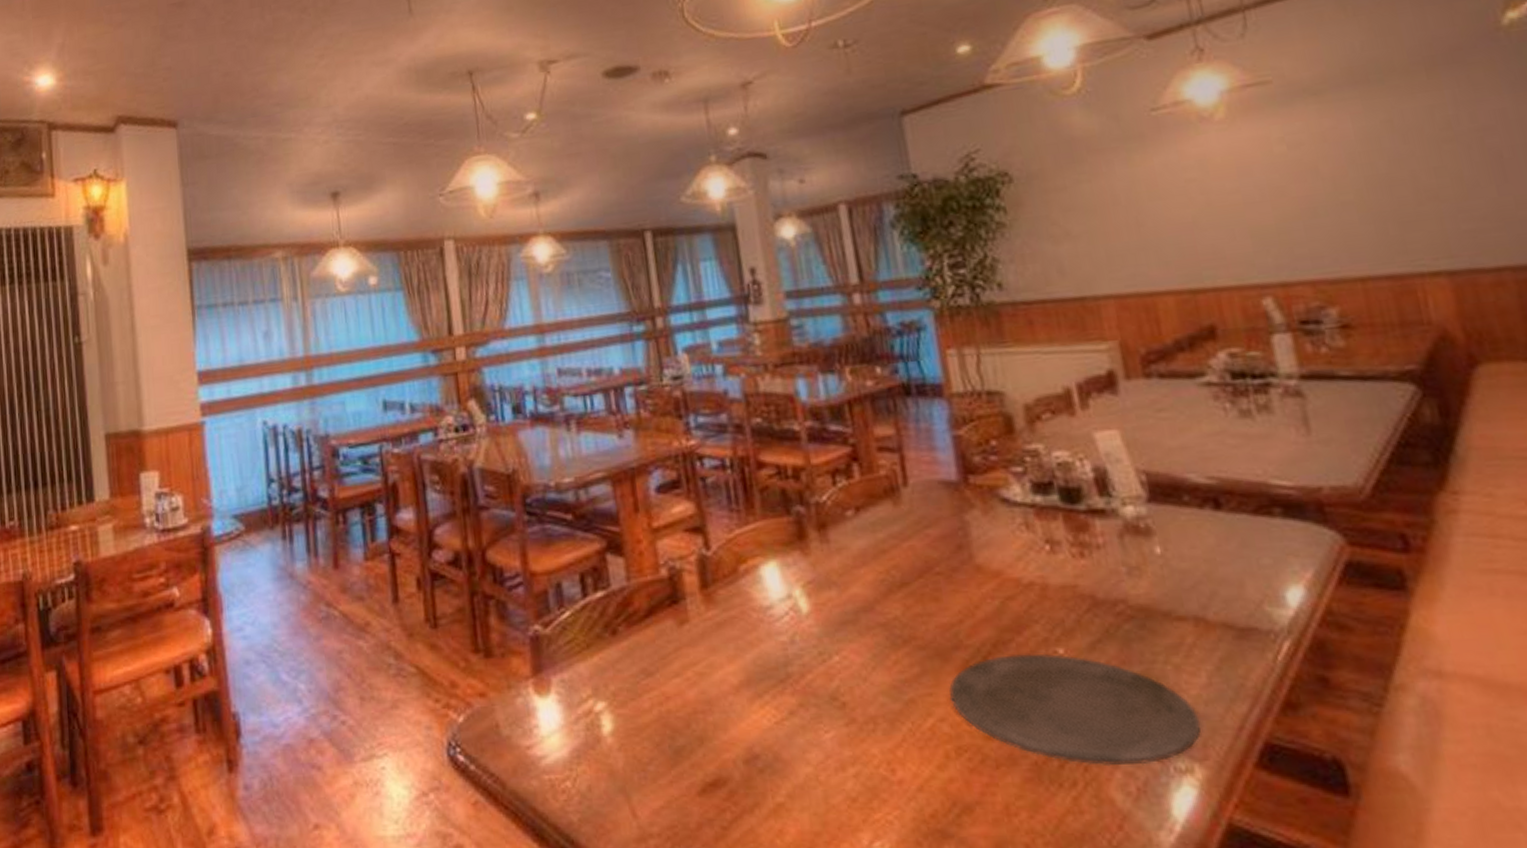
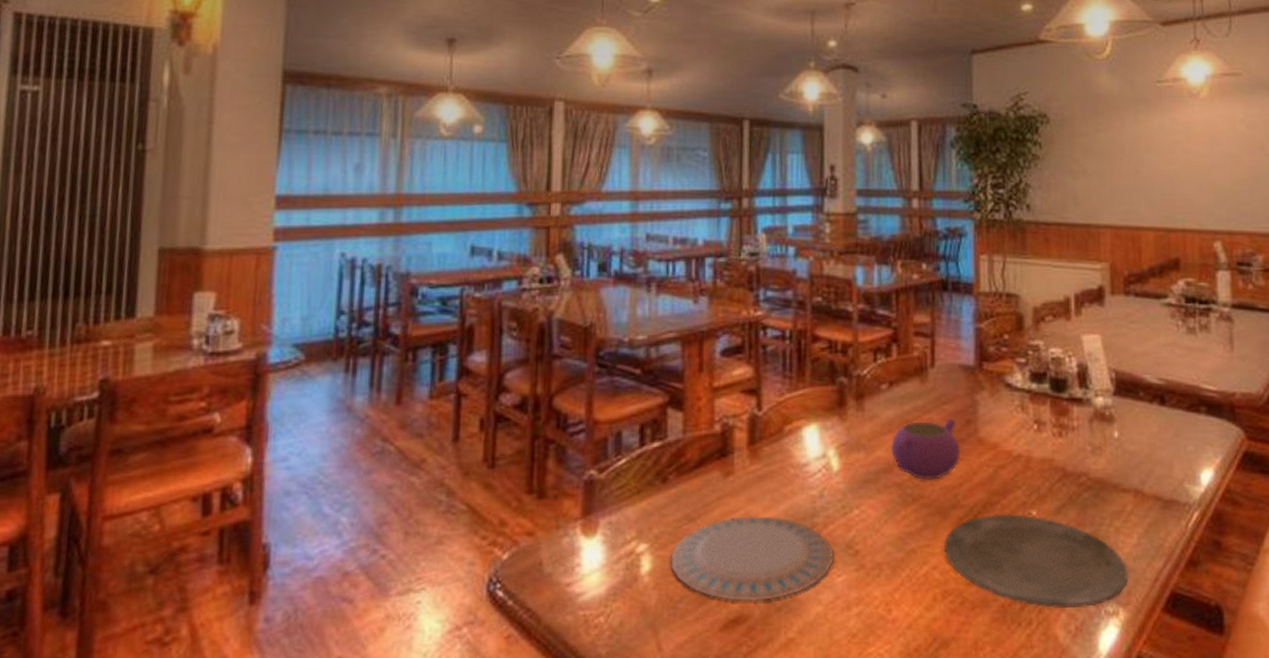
plate: none [632,666,818,762] -> present [670,516,833,601]
teapot: none [866,544,956,618] -> present [890,418,961,480]

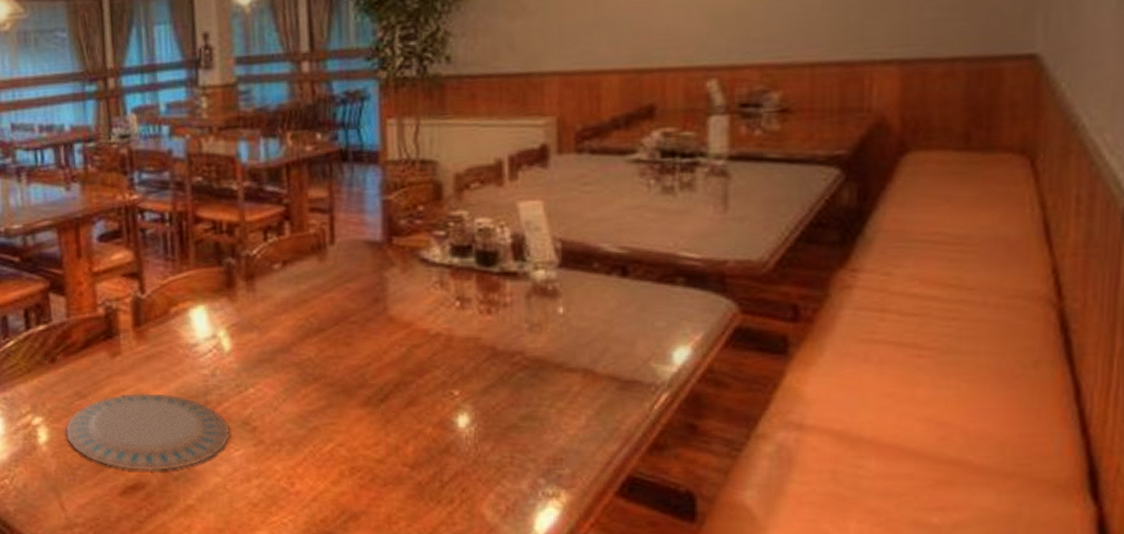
teapot: present [890,418,961,480] -> none [286,297,368,359]
plate: present [944,514,1128,609] -> none [351,394,573,489]

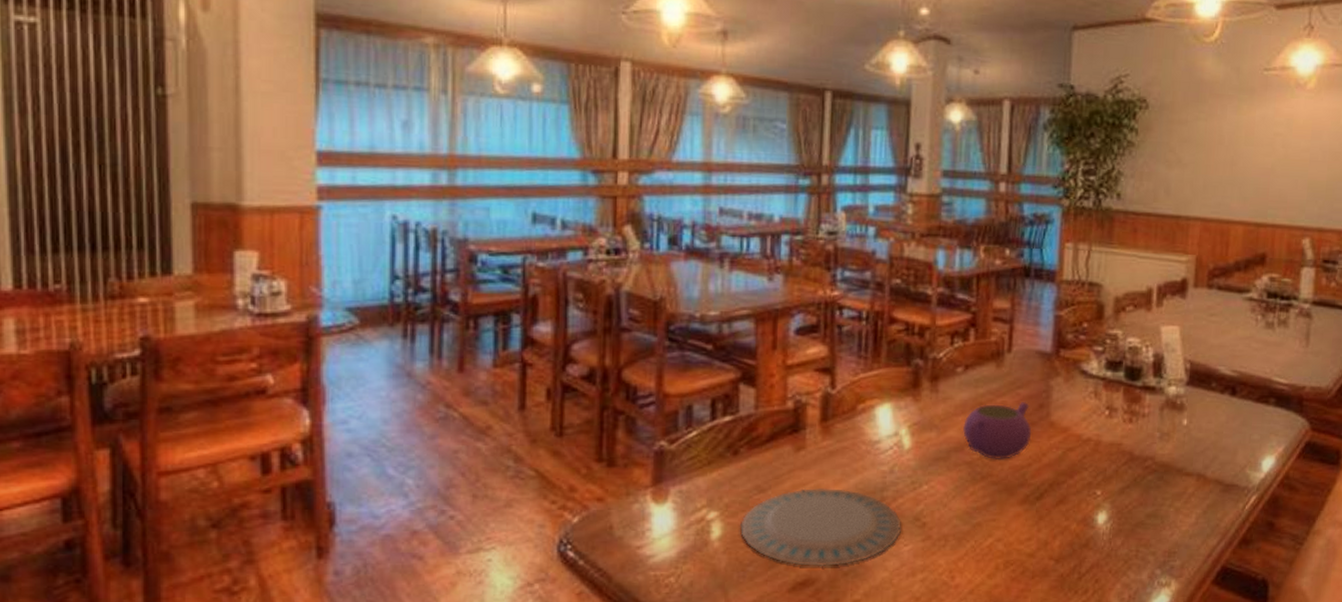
teapot: none [286,297,368,359] -> present [962,402,1032,459]

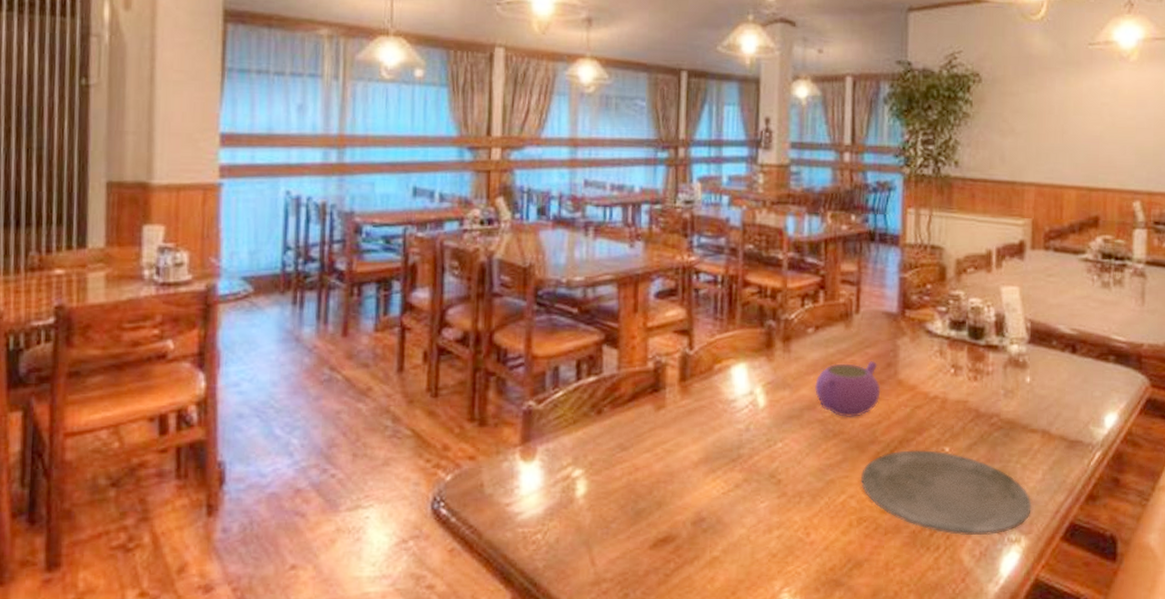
plate: present [740,488,901,566] -> none [604,446,757,523]
plate: none [1009,493,1184,580] -> present [861,450,1032,536]

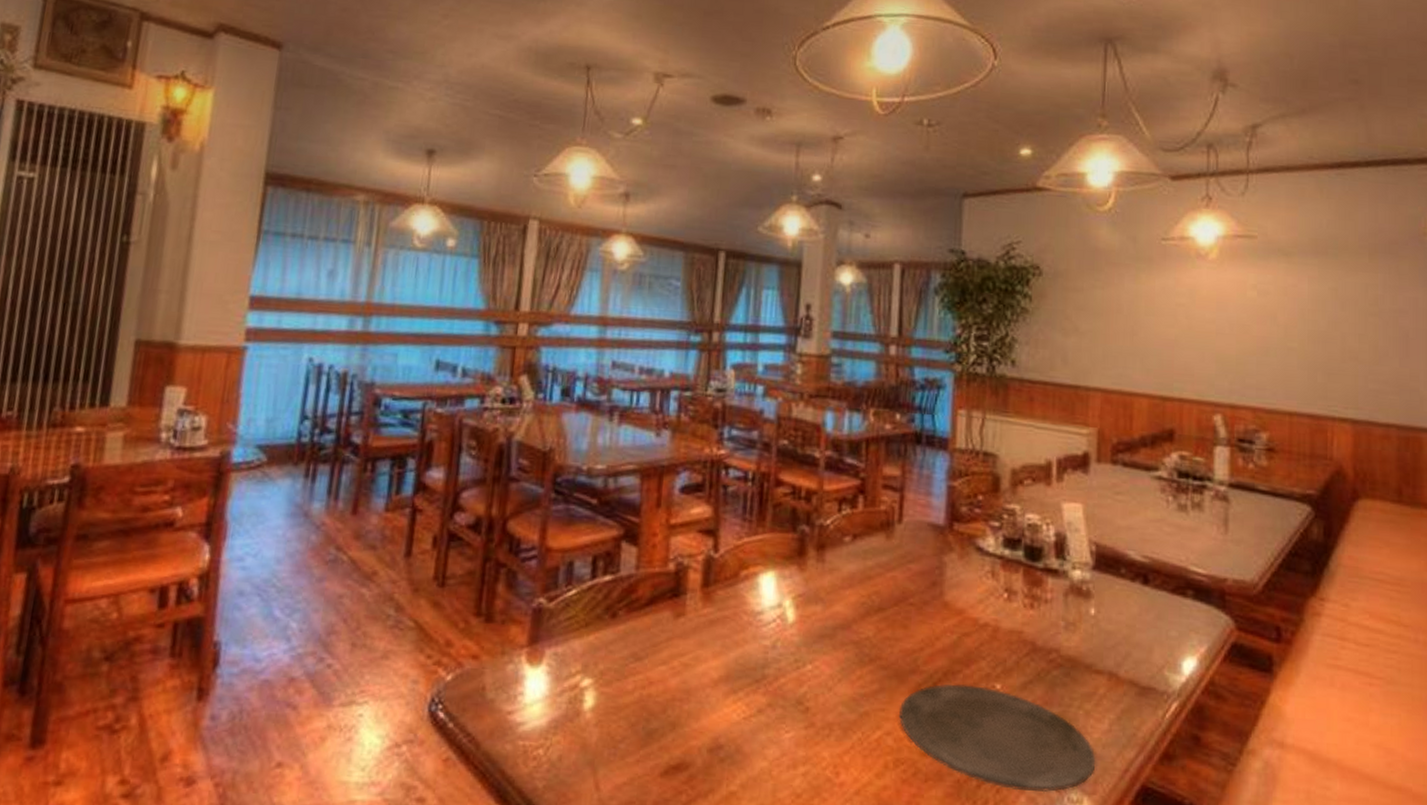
teapot: present [814,361,881,417] -> none [849,578,924,641]

